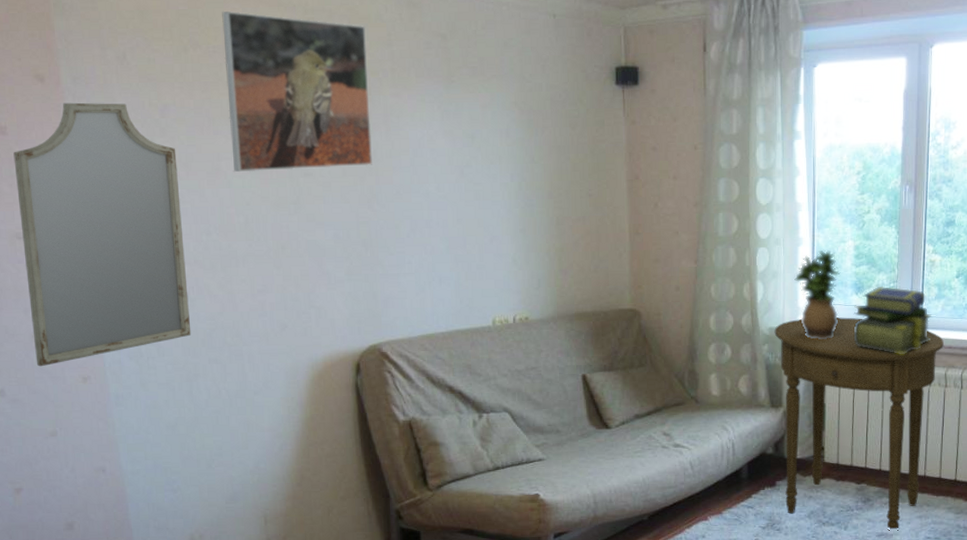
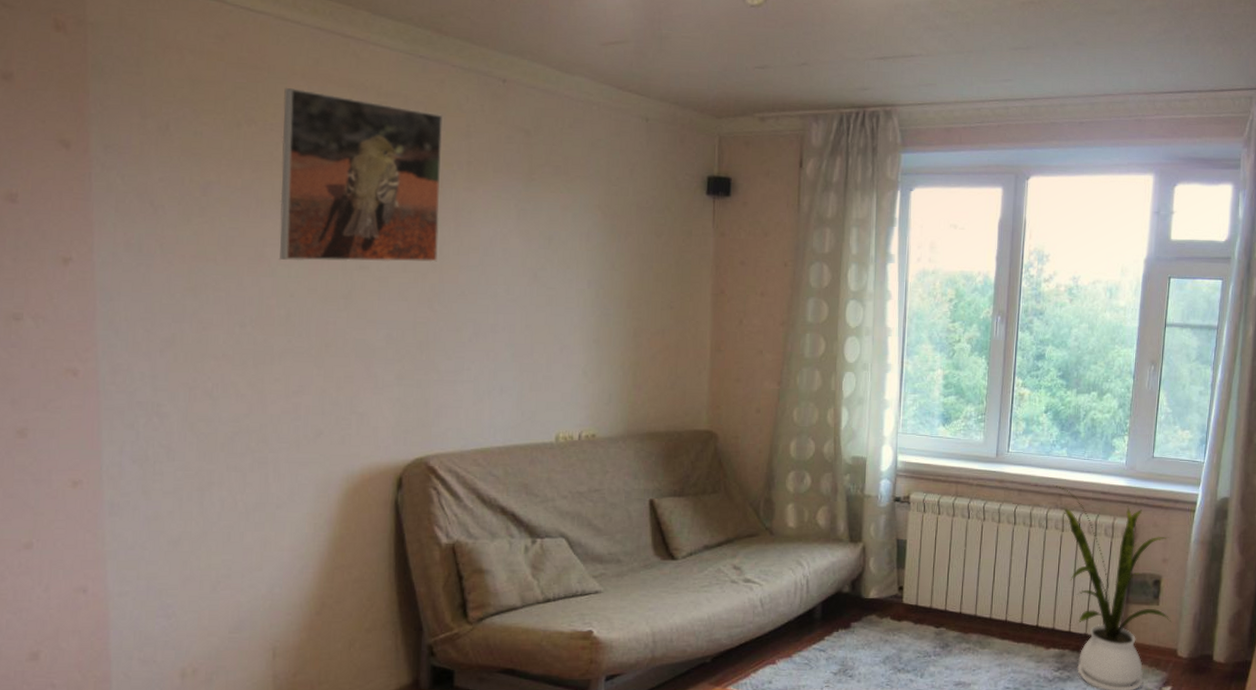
home mirror: present [13,102,192,367] -> none [18,172,215,467]
side table: present [774,316,944,531] -> none [857,448,1030,680]
potted plant: present [794,250,841,340] -> none [881,378,928,471]
stack of books: present [853,286,931,355] -> none [938,418,1019,491]

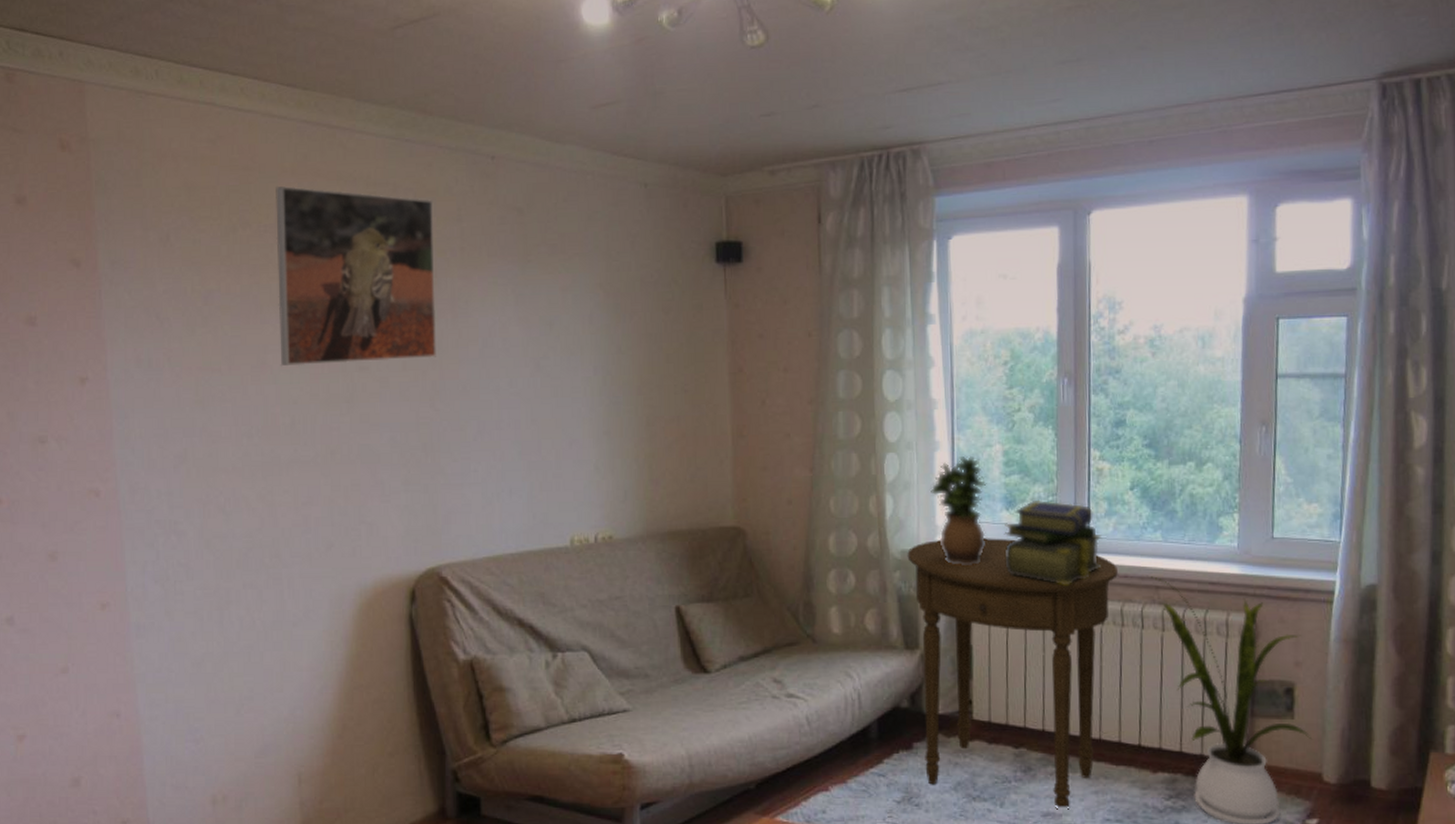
side table: none [857,448,1030,680] -> present [907,537,1118,810]
potted plant: none [881,378,928,471] -> present [930,456,987,565]
stack of books: none [938,418,1019,491] -> present [1004,499,1101,585]

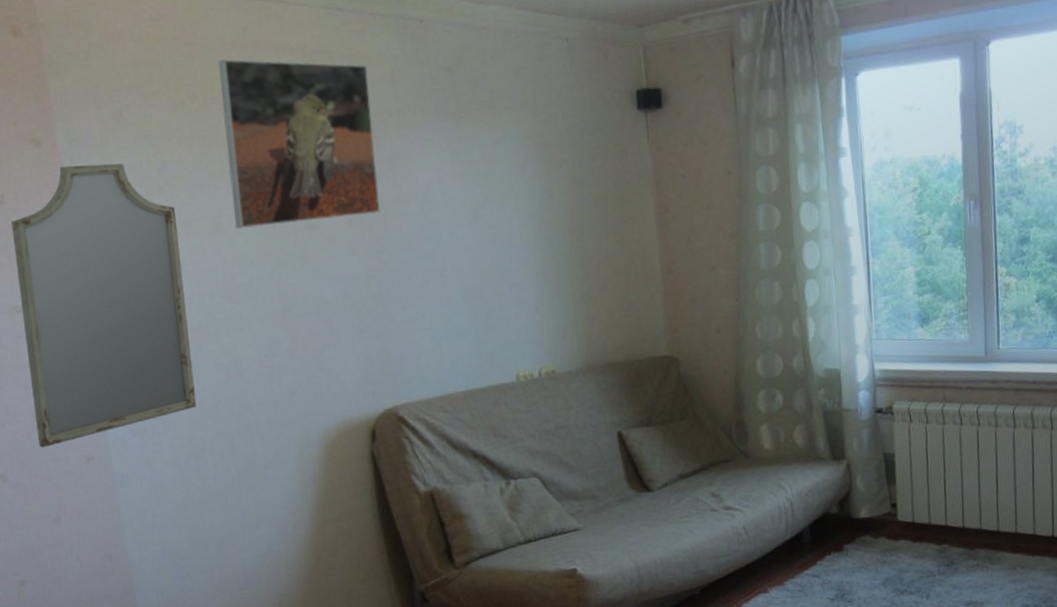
home mirror: none [42,289,225,591] -> present [11,163,197,448]
side table: present [907,537,1118,810] -> none [830,352,1027,599]
potted plant: present [930,456,987,565] -> none [849,279,904,381]
stack of books: present [1004,499,1101,585] -> none [919,315,1011,394]

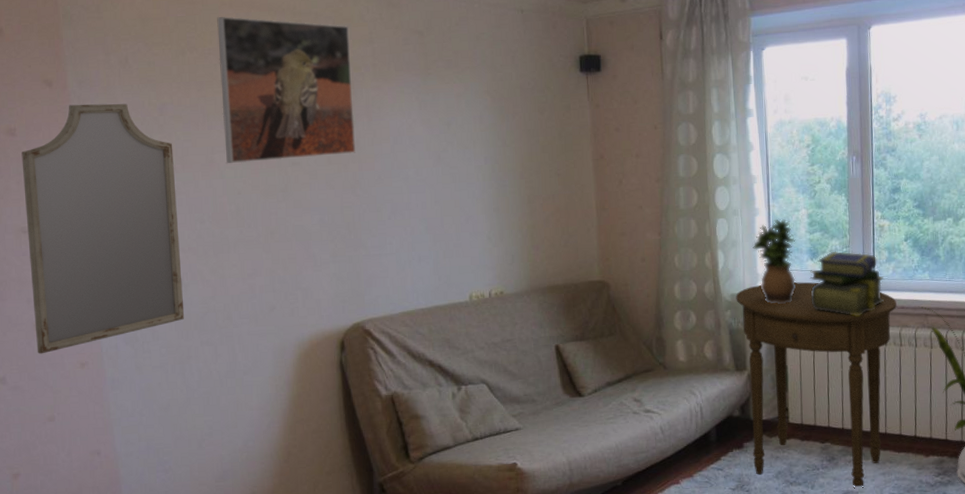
side table: none [830,352,1027,599] -> present [736,281,897,489]
potted plant: none [849,279,904,381] -> present [753,219,797,304]
stack of books: none [919,315,1011,394] -> present [810,251,884,316]

